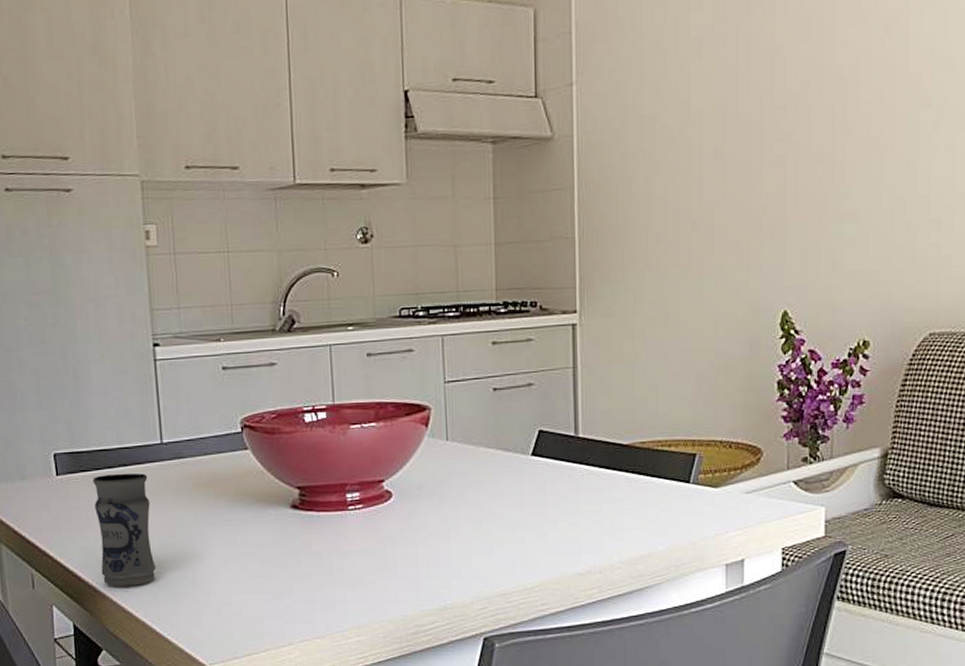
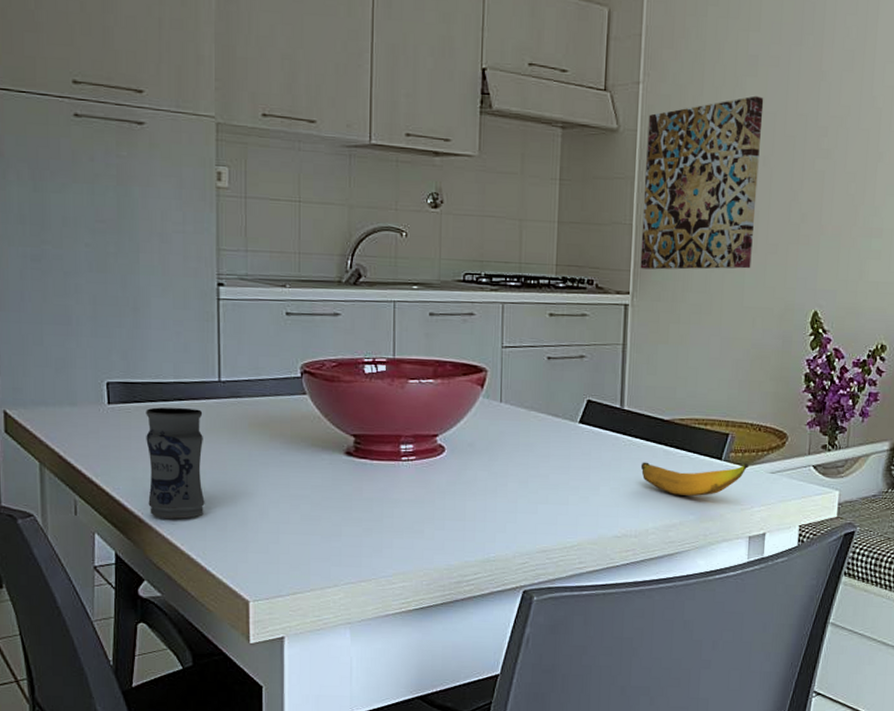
wall art: none [585,81,711,284] -> present [640,95,764,270]
banana: none [601,484,720,525] -> present [640,462,749,496]

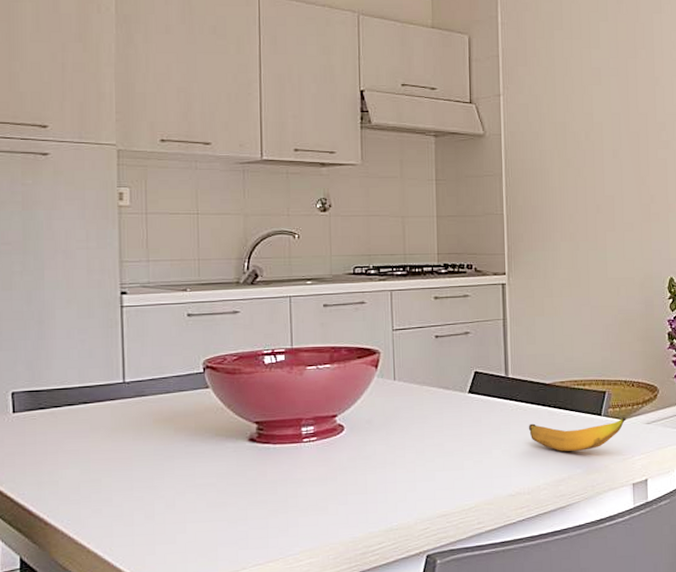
jar: present [146,407,205,519] -> none [51,410,111,519]
wall art: present [640,95,764,270] -> none [510,100,611,252]

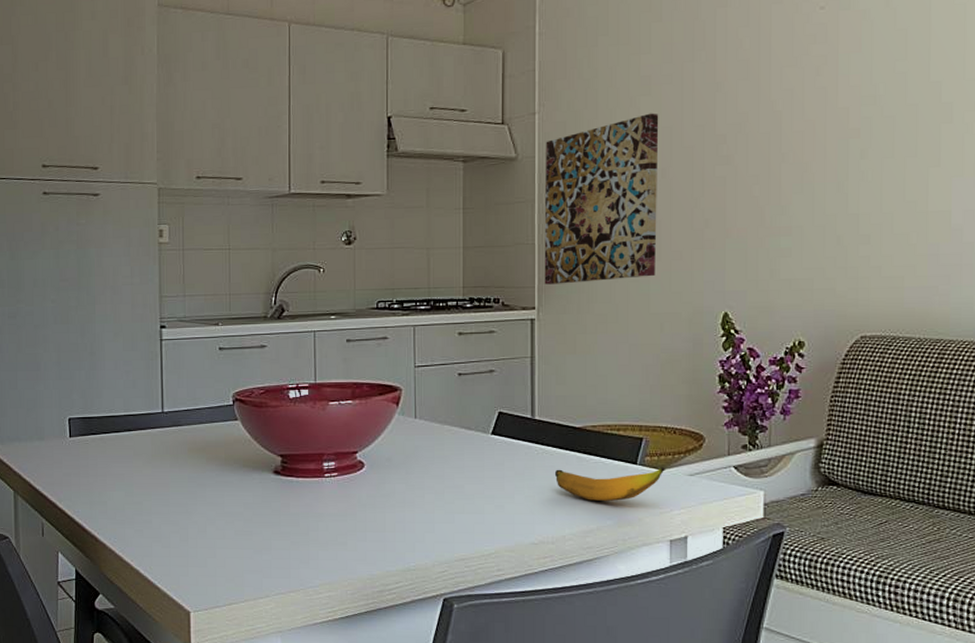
wall art: none [510,100,611,252] -> present [544,113,659,285]

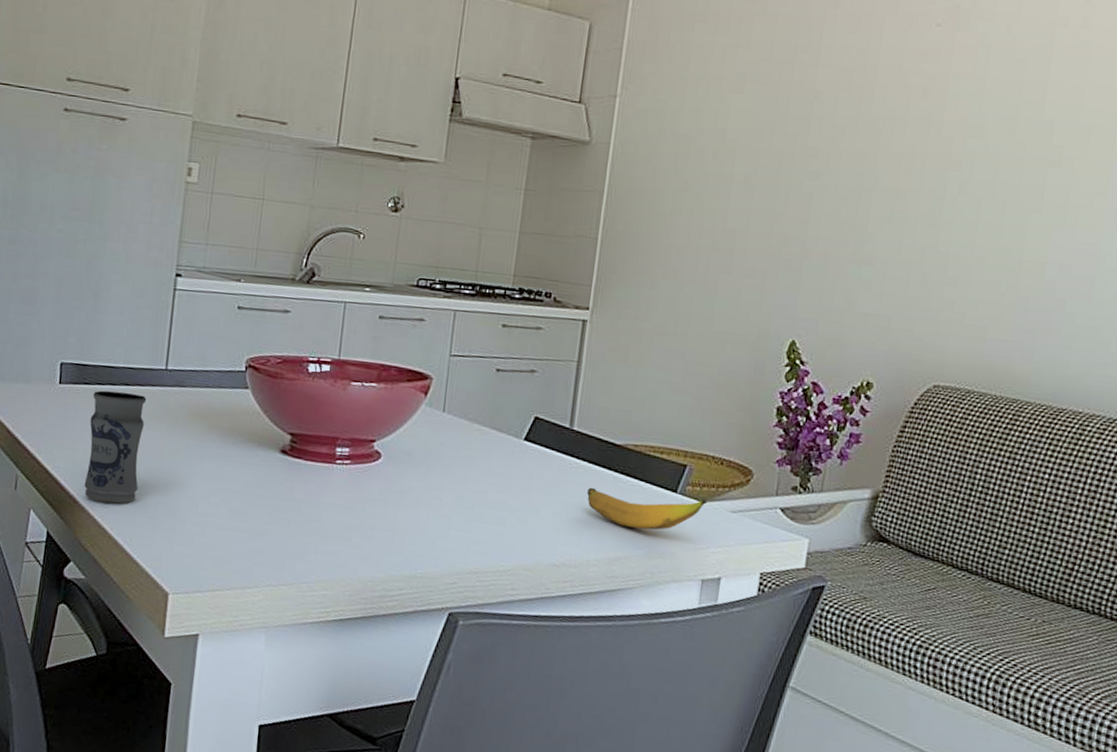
jar: none [101,438,151,537] -> present [84,390,147,503]
wall art: present [544,113,659,285] -> none [602,113,750,291]

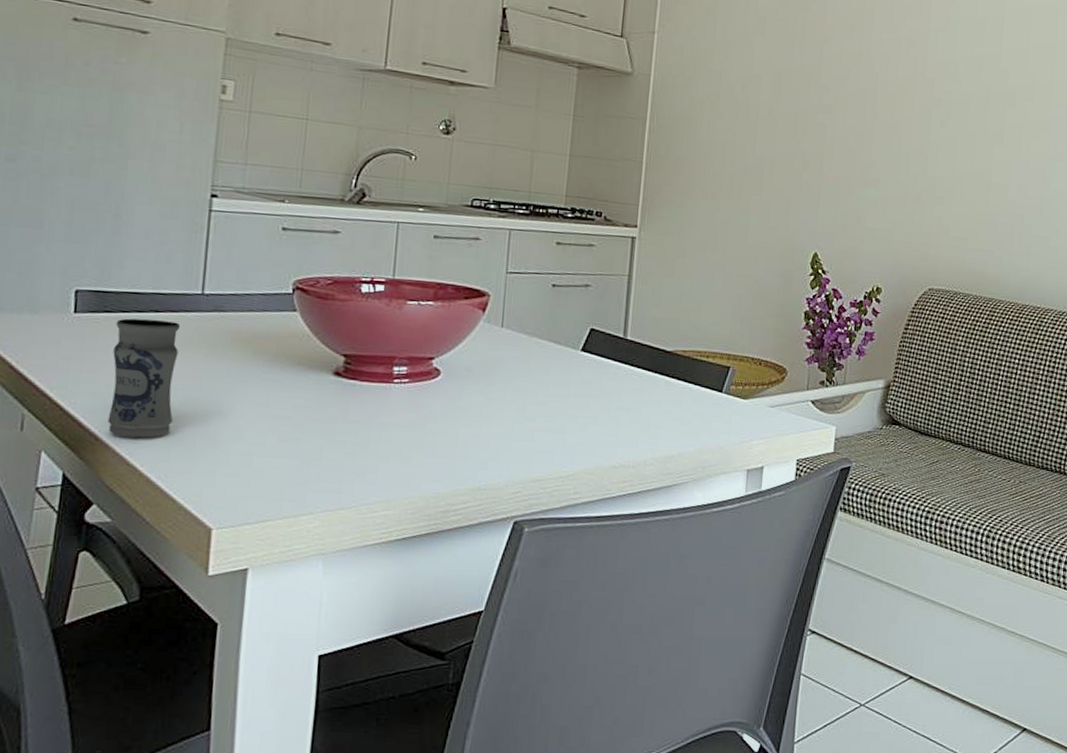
banana: present [586,487,707,530] -> none [641,392,749,428]

